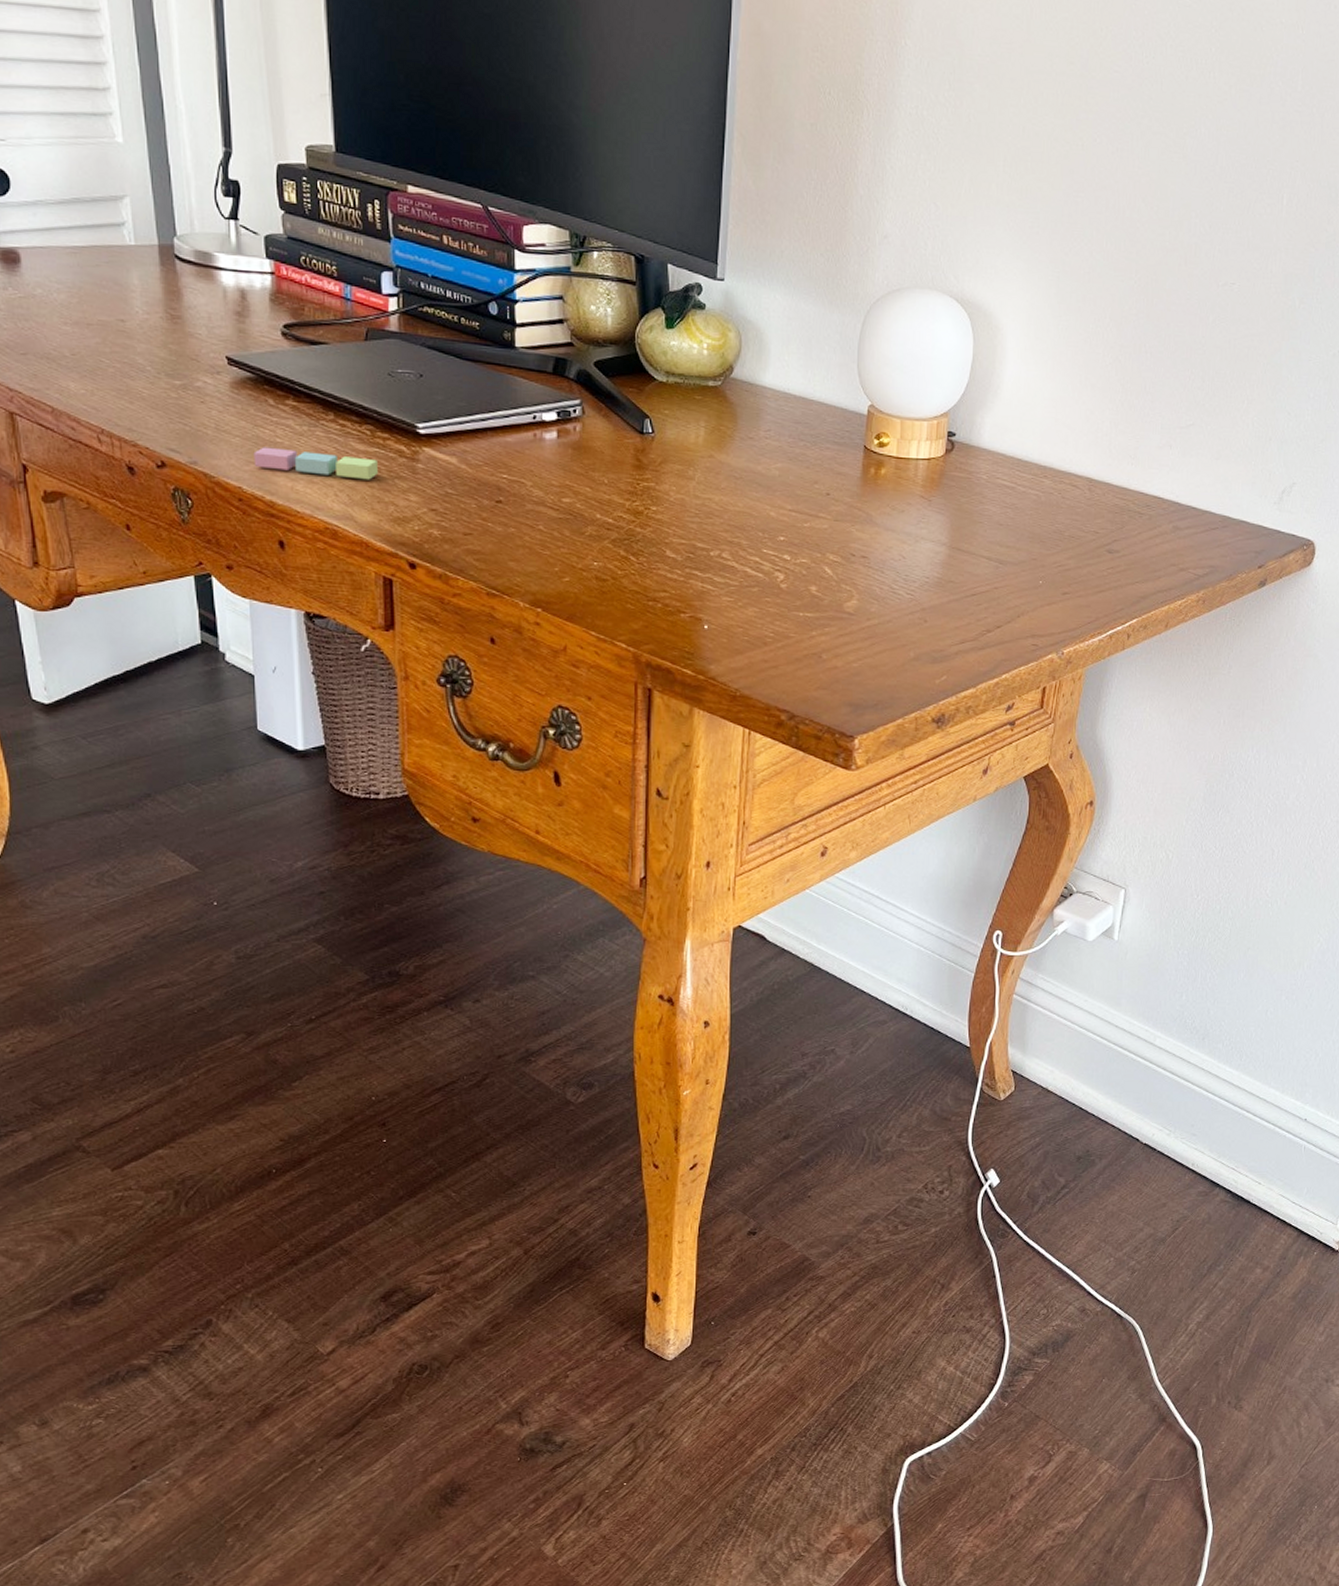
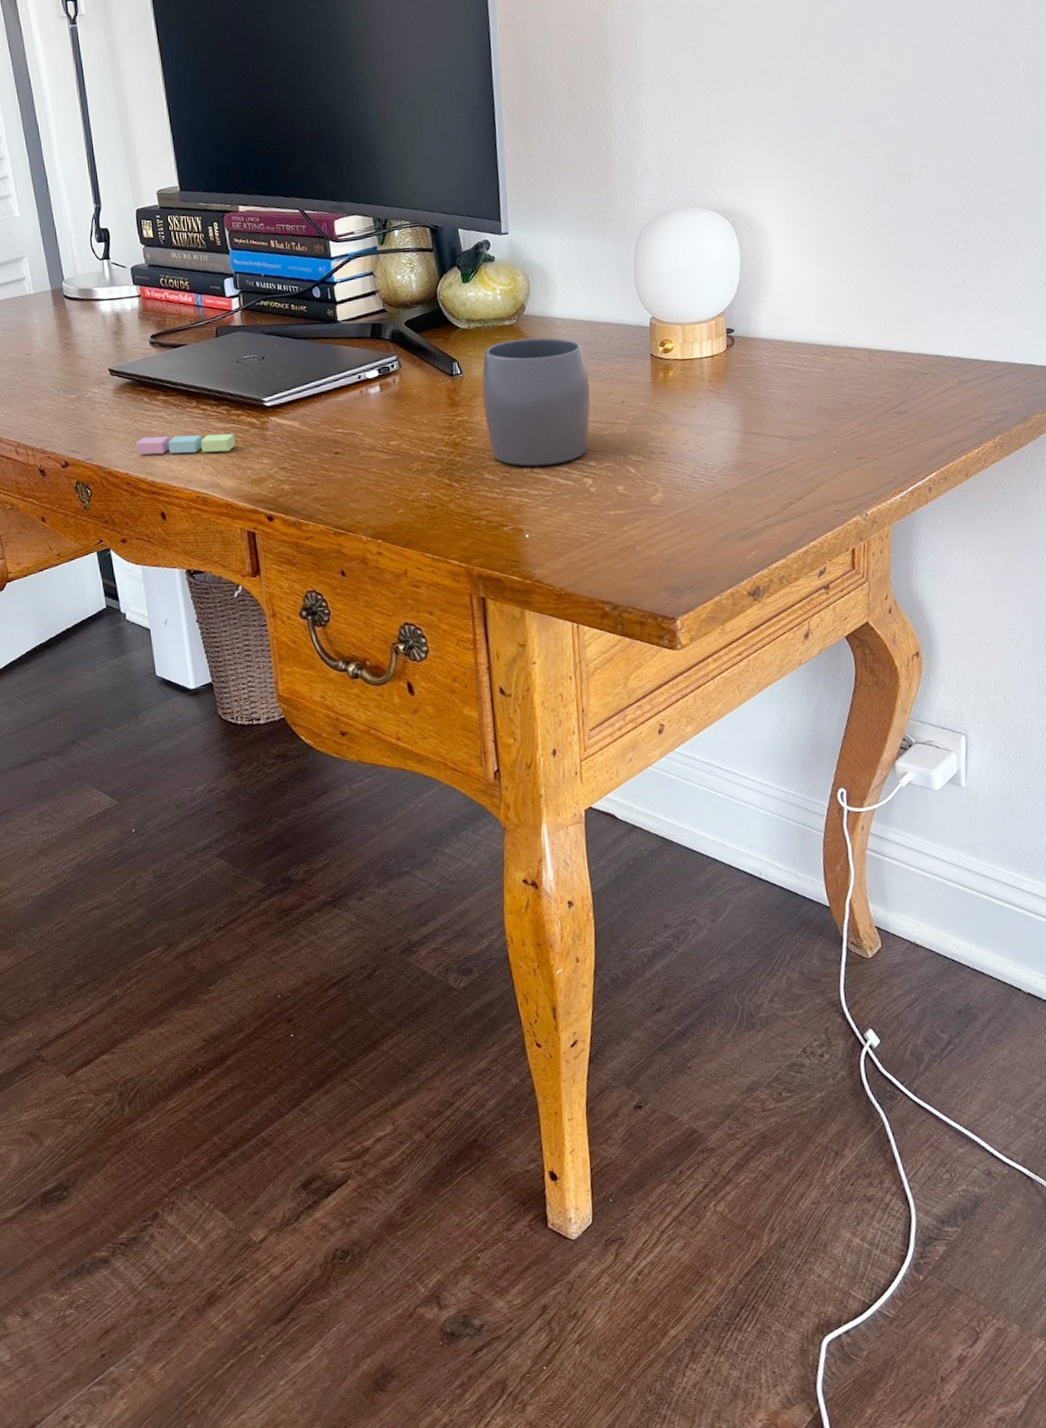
mug: none [674,404,794,552] -> present [482,337,591,467]

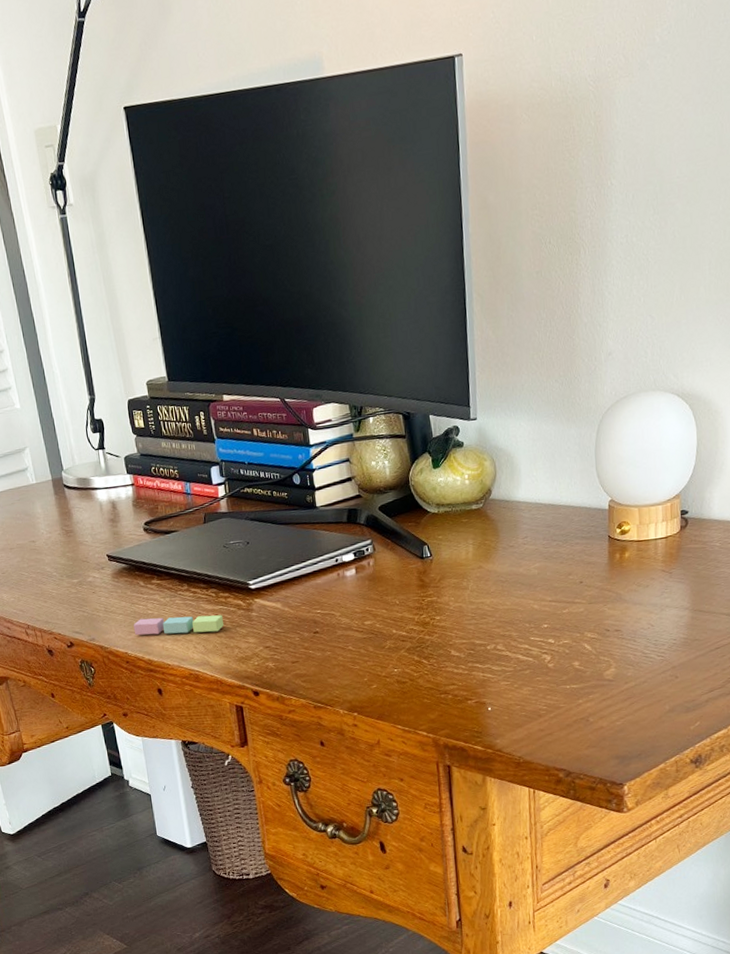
mug: present [482,337,591,467] -> none [450,520,551,644]

